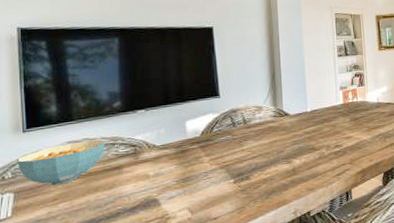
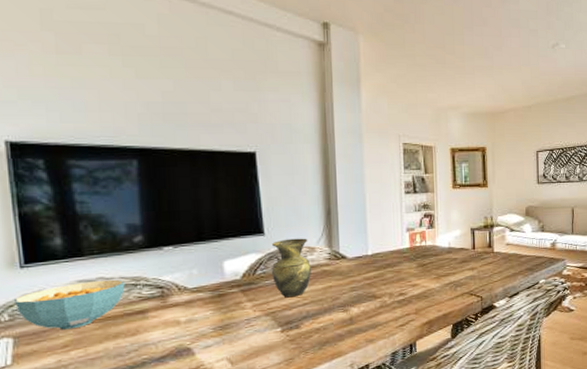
vase: none [225,98,260,152] -> present [271,238,312,298]

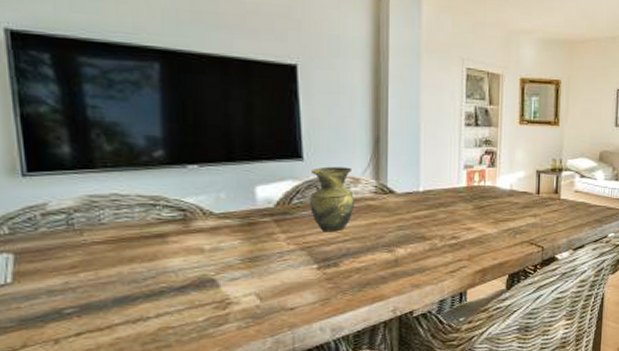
cereal bowl: present [15,279,125,330] -> none [16,197,142,249]

